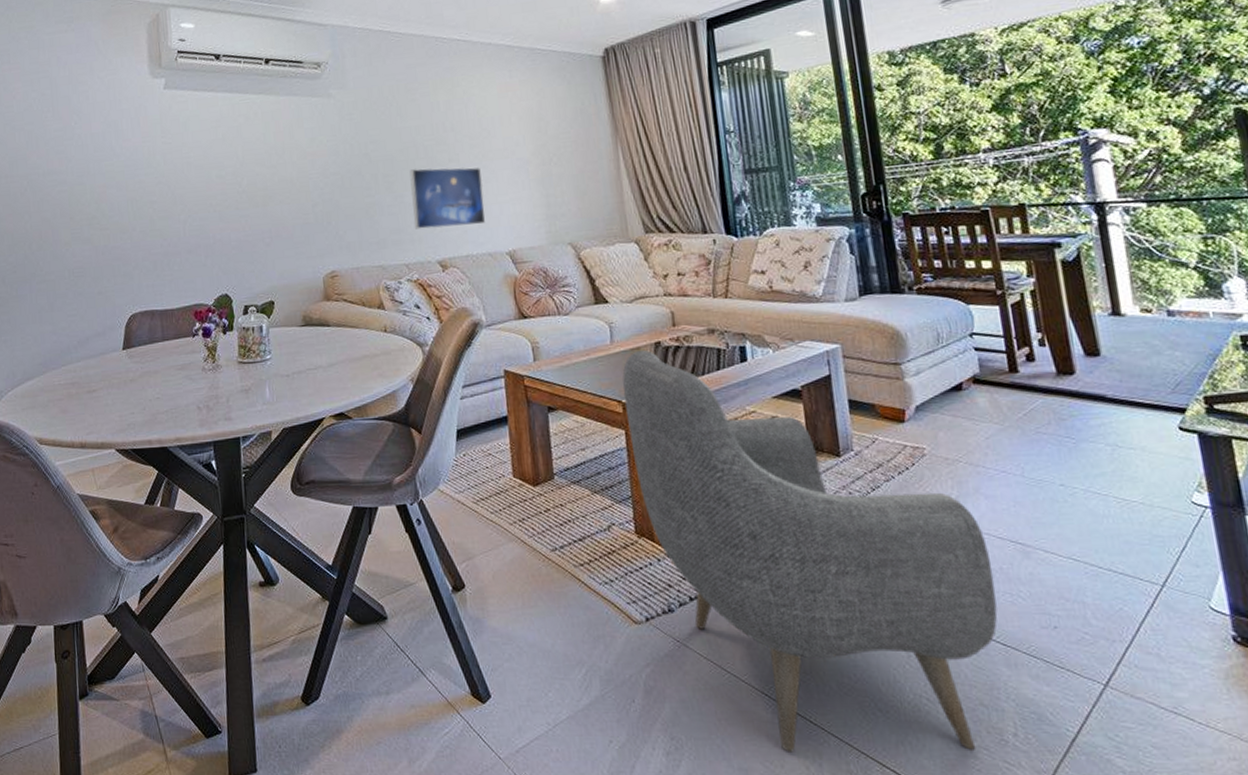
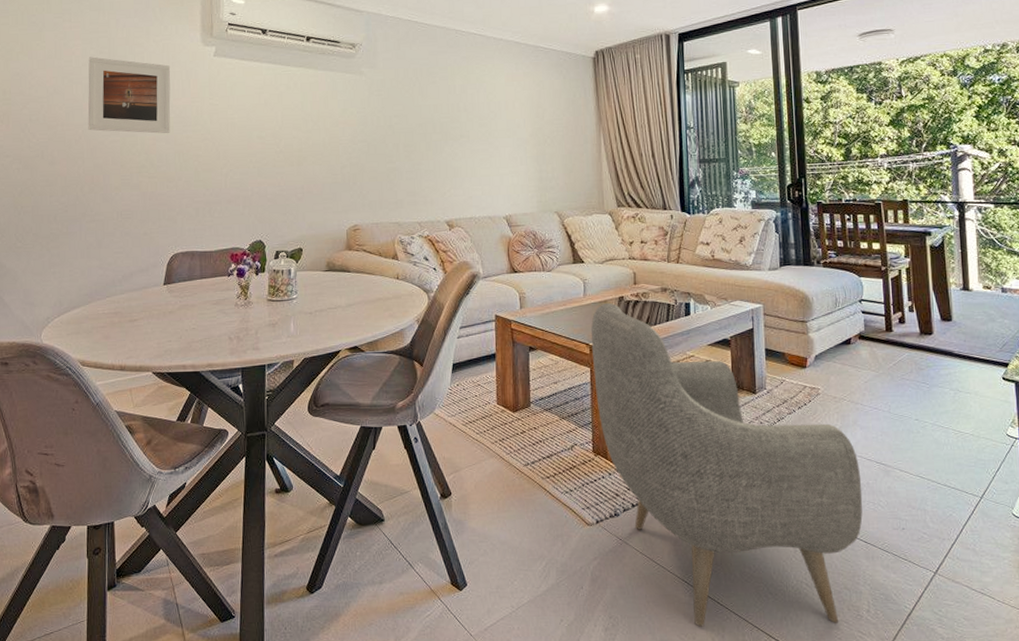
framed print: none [30,100,121,182] -> present [88,57,171,134]
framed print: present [409,167,486,230] -> none [427,141,488,194]

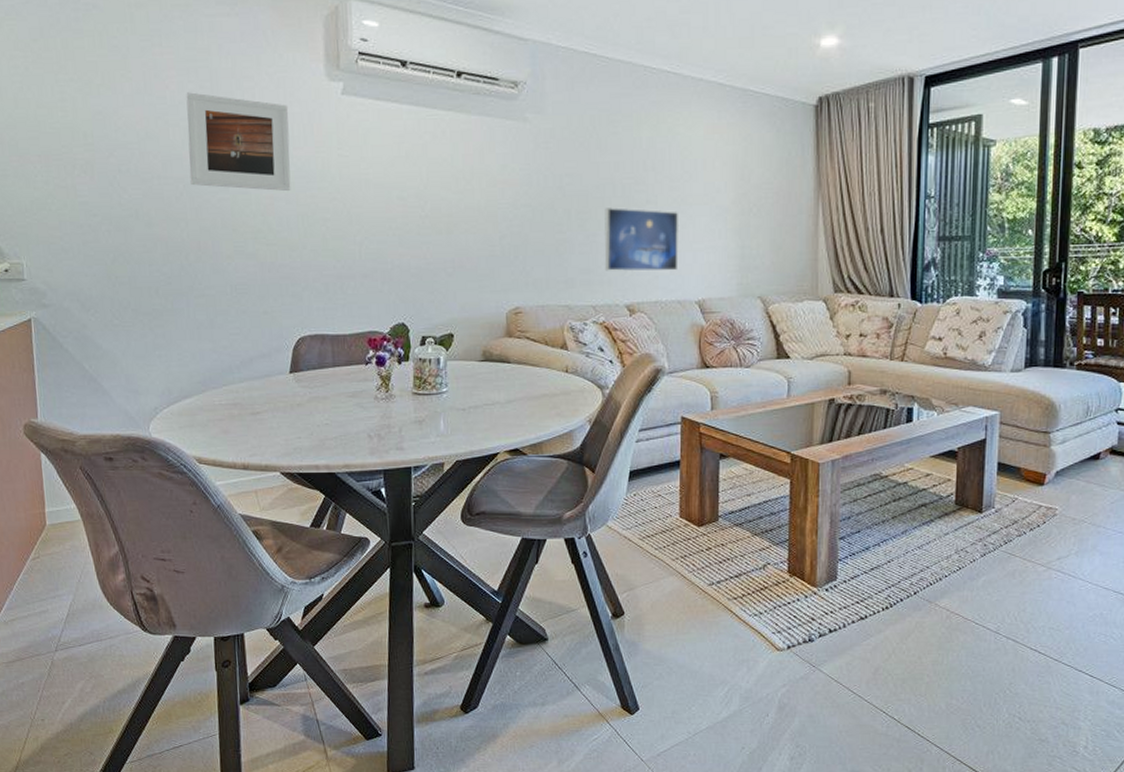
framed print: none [427,141,488,194] -> present [604,208,679,272]
armchair: present [591,302,863,627] -> none [793,405,1094,759]

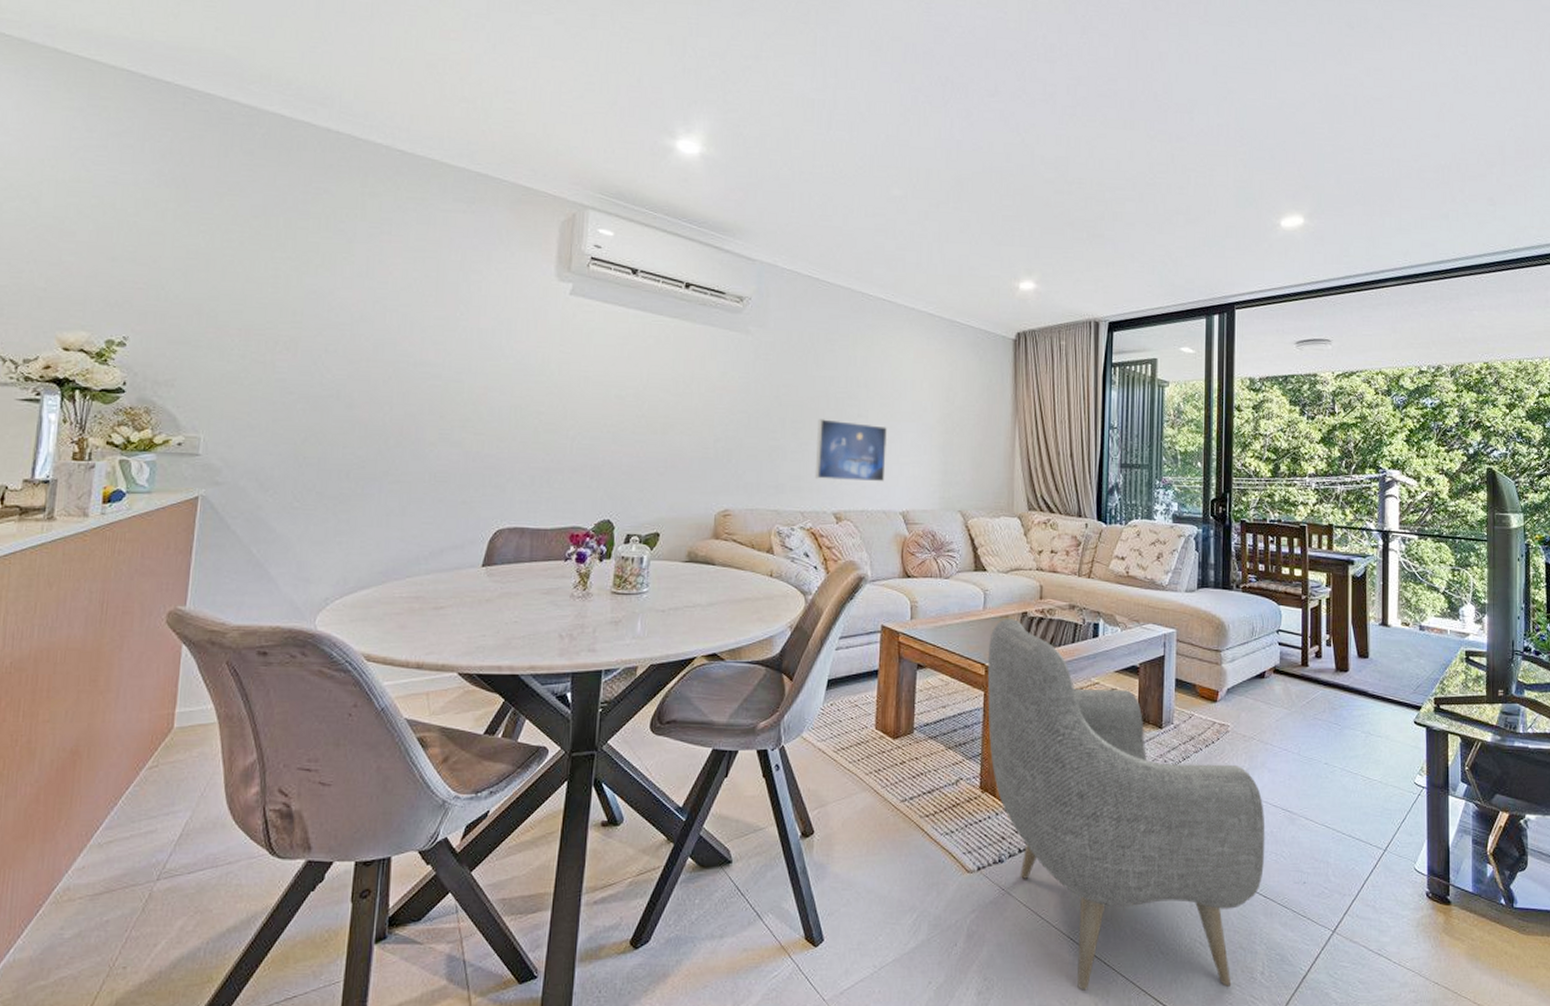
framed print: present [186,92,291,192] -> none [401,280,514,383]
armchair: none [793,405,1094,759] -> present [987,618,1265,991]

